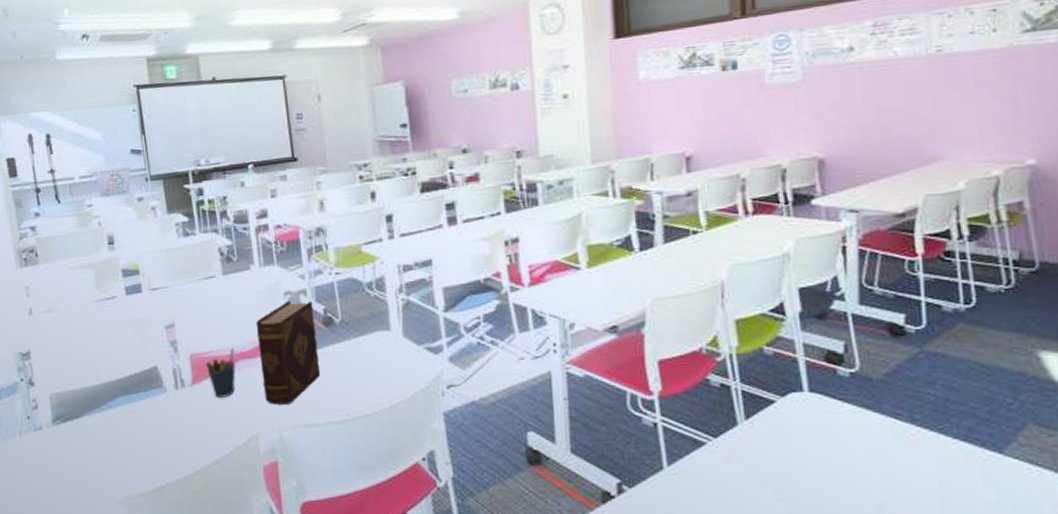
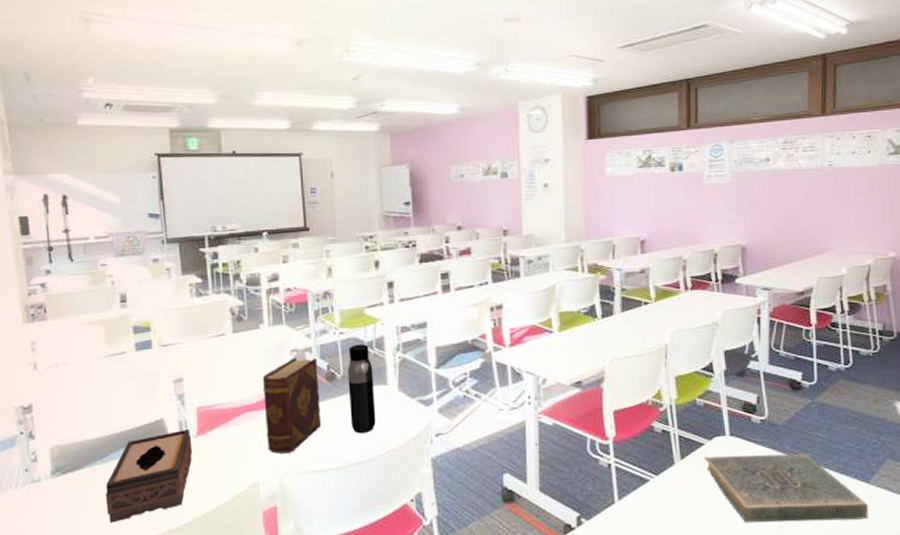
tissue box: none [104,377,188,473] -> present [105,428,192,523]
pen holder: present [205,348,236,398] -> none [211,401,241,448]
water bottle: none [346,285,380,384] -> present [348,344,376,434]
book: none [774,415,1003,499] -> present [703,454,869,522]

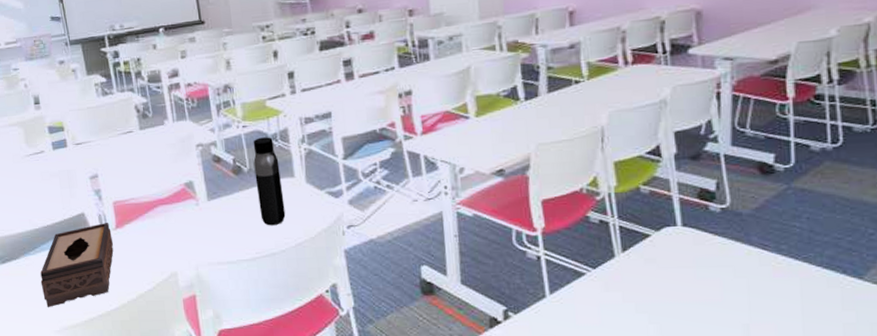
diary: present [262,357,322,454] -> none [171,151,232,245]
book: present [703,454,869,522] -> none [649,246,861,321]

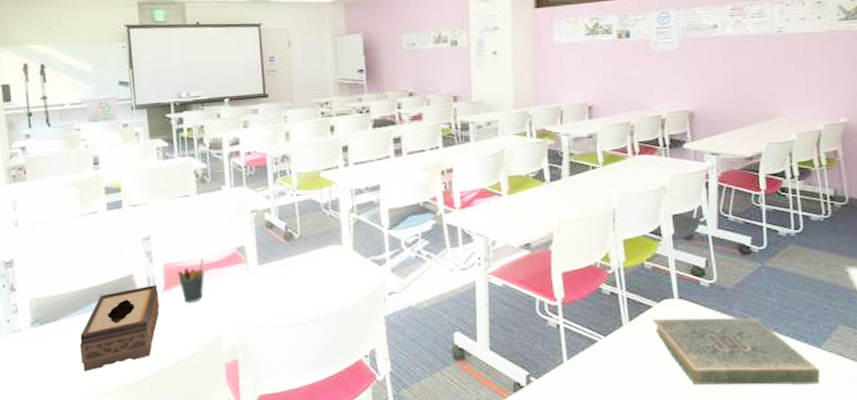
pen holder: none [127,195,155,240] -> present [177,259,204,303]
water bottle: present [253,137,286,226] -> none [305,206,332,291]
book: none [649,246,861,321] -> present [651,318,820,385]

